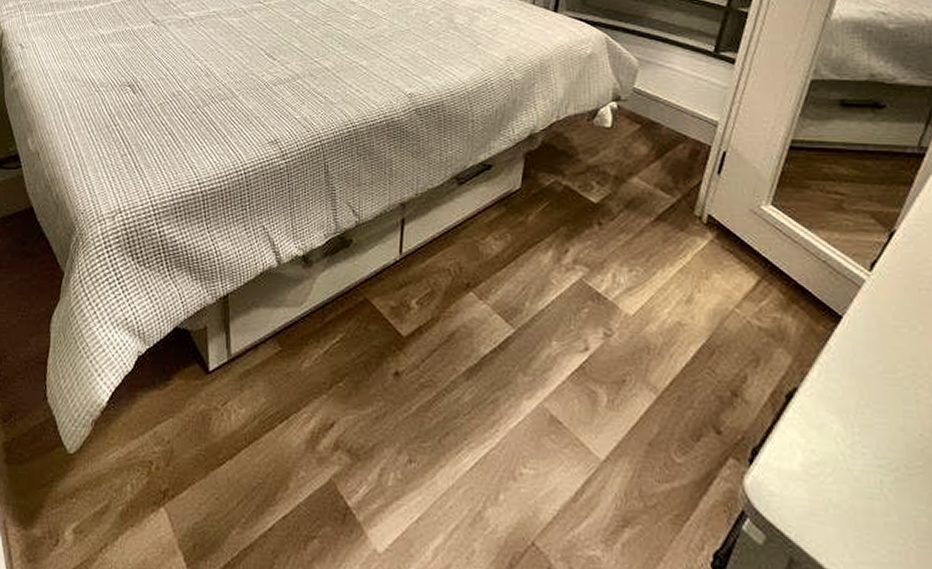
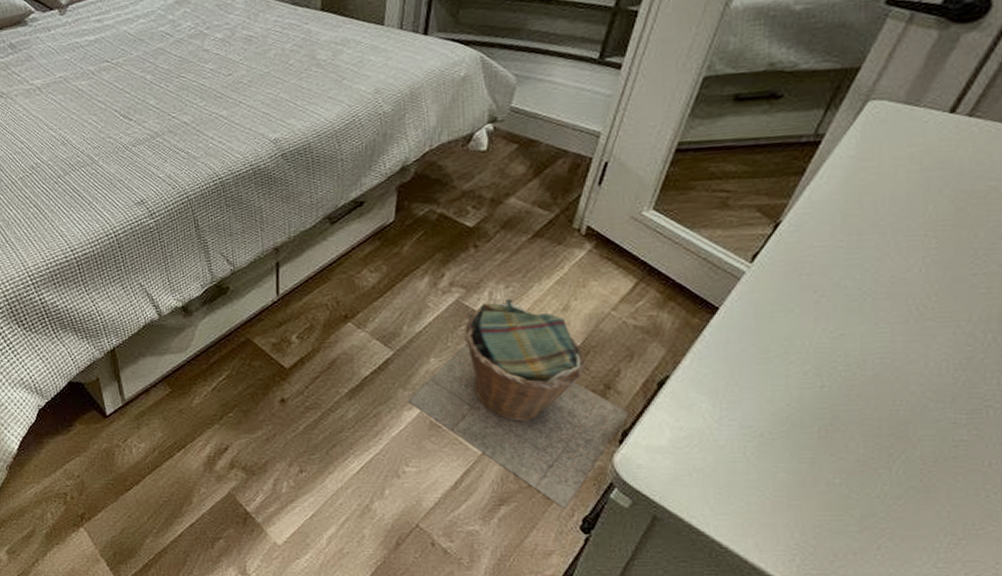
laundry basket: none [529,284,758,538] -> present [409,299,629,508]

